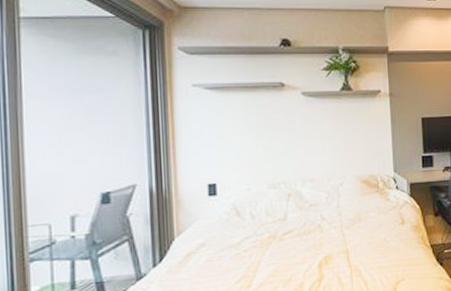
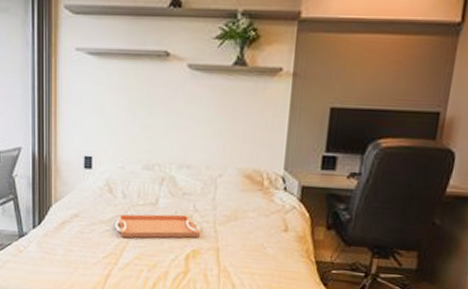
serving tray: none [246,225,331,259] -> present [115,214,201,238]

